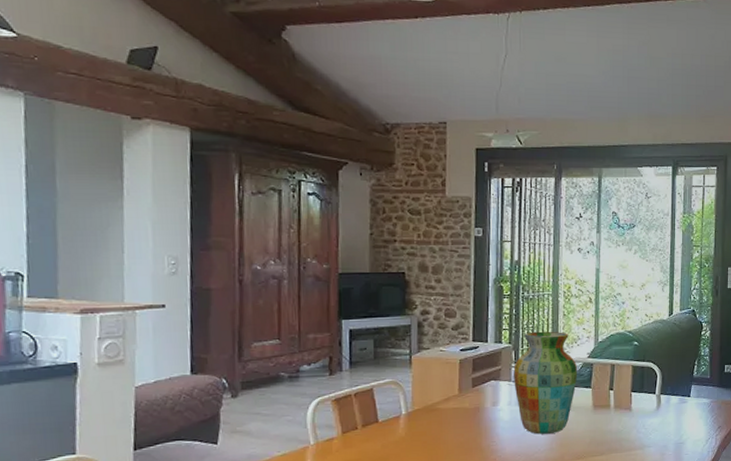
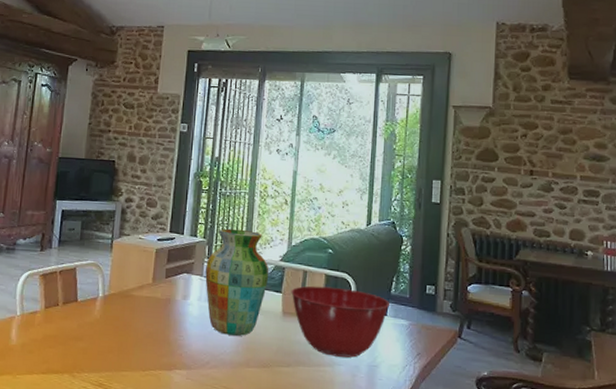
mixing bowl: none [600,376,693,440] -> present [291,285,390,358]

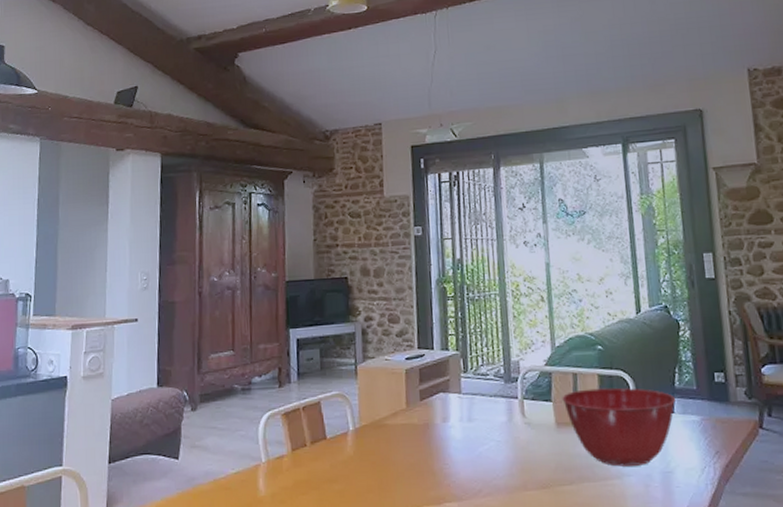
vase: present [205,228,269,336] -> none [463,335,535,457]

